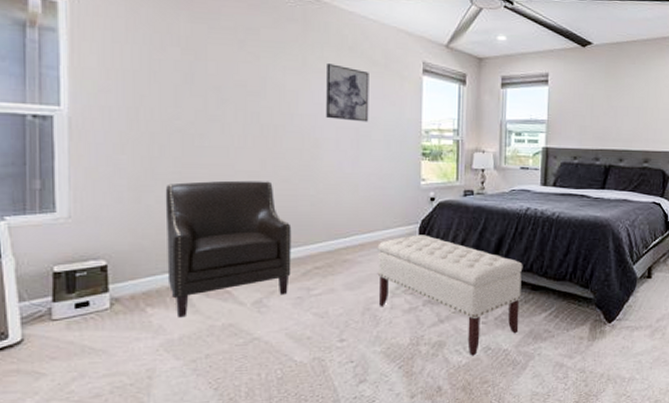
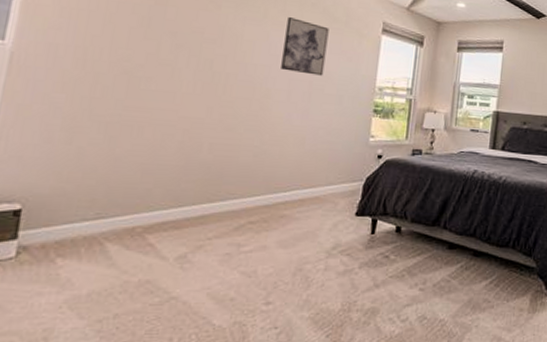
chair: present [165,180,292,318] -> none [86,125,230,271]
bench: present [377,235,523,356] -> none [312,192,466,326]

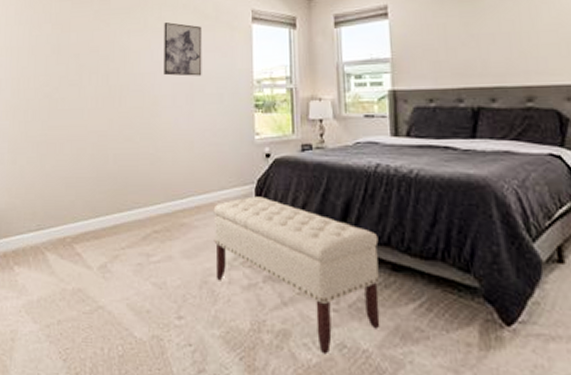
bench: none [312,192,466,326] -> present [213,196,380,355]

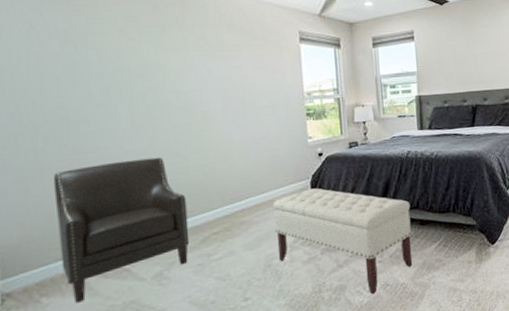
chair: none [31,140,133,279] -> present [53,157,190,303]
wall art: present [164,22,202,76] -> none [207,41,253,92]

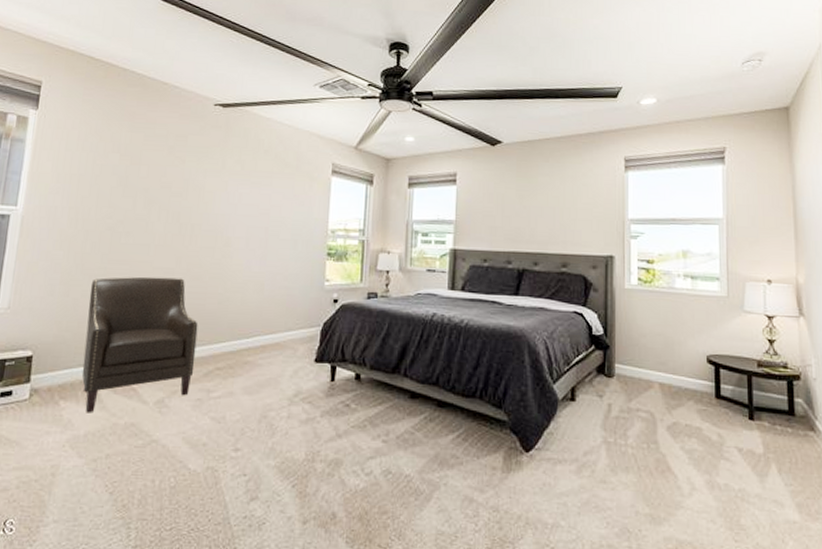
bench: present [272,188,413,295] -> none [275,338,428,480]

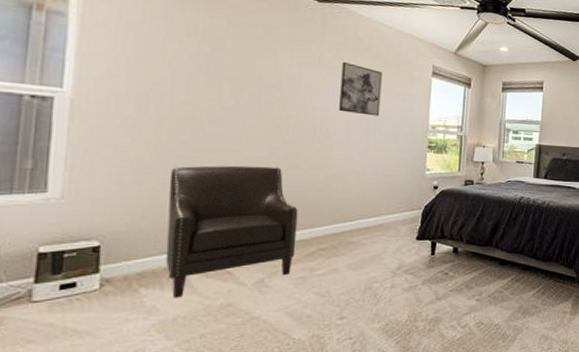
wall art: none [239,166,282,222] -> present [339,62,383,116]

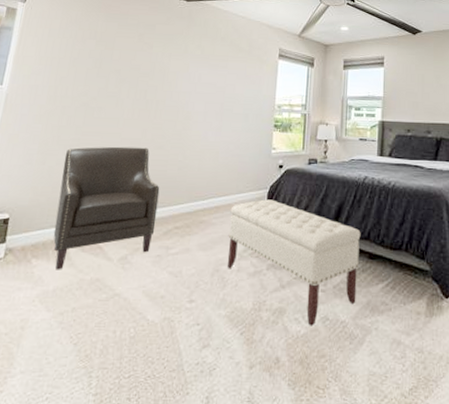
wall art: present [339,62,383,116] -> none [198,51,236,98]
bench: none [379,219,516,331] -> present [227,199,361,326]

